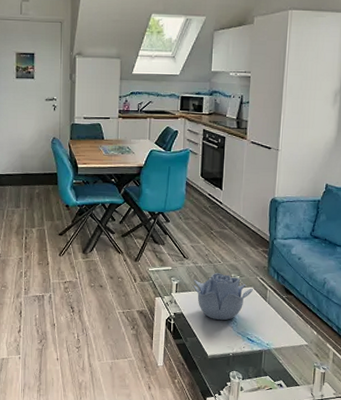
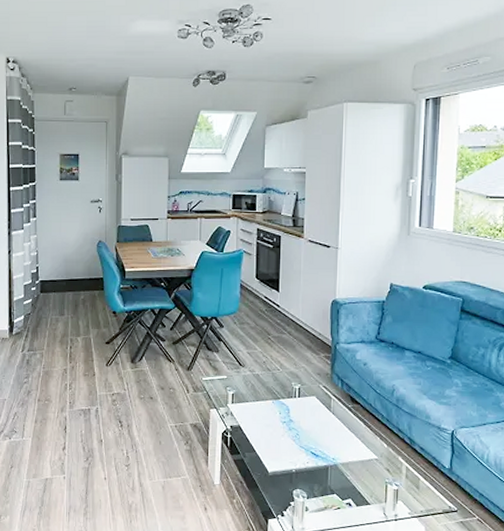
decorative bowl: present [193,273,253,321] -> none [251,381,316,434]

